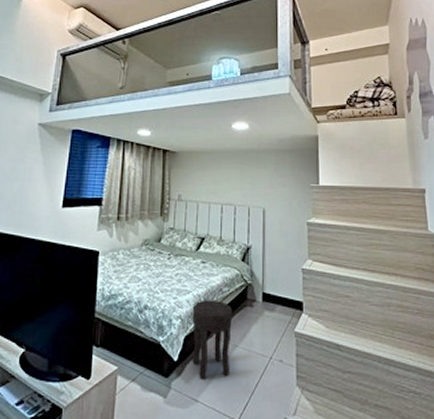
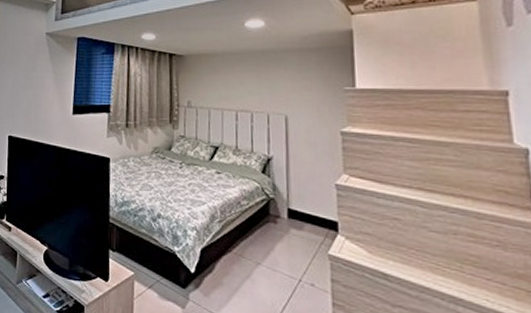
side table: present [192,300,232,379] -> none [208,212,253,294]

